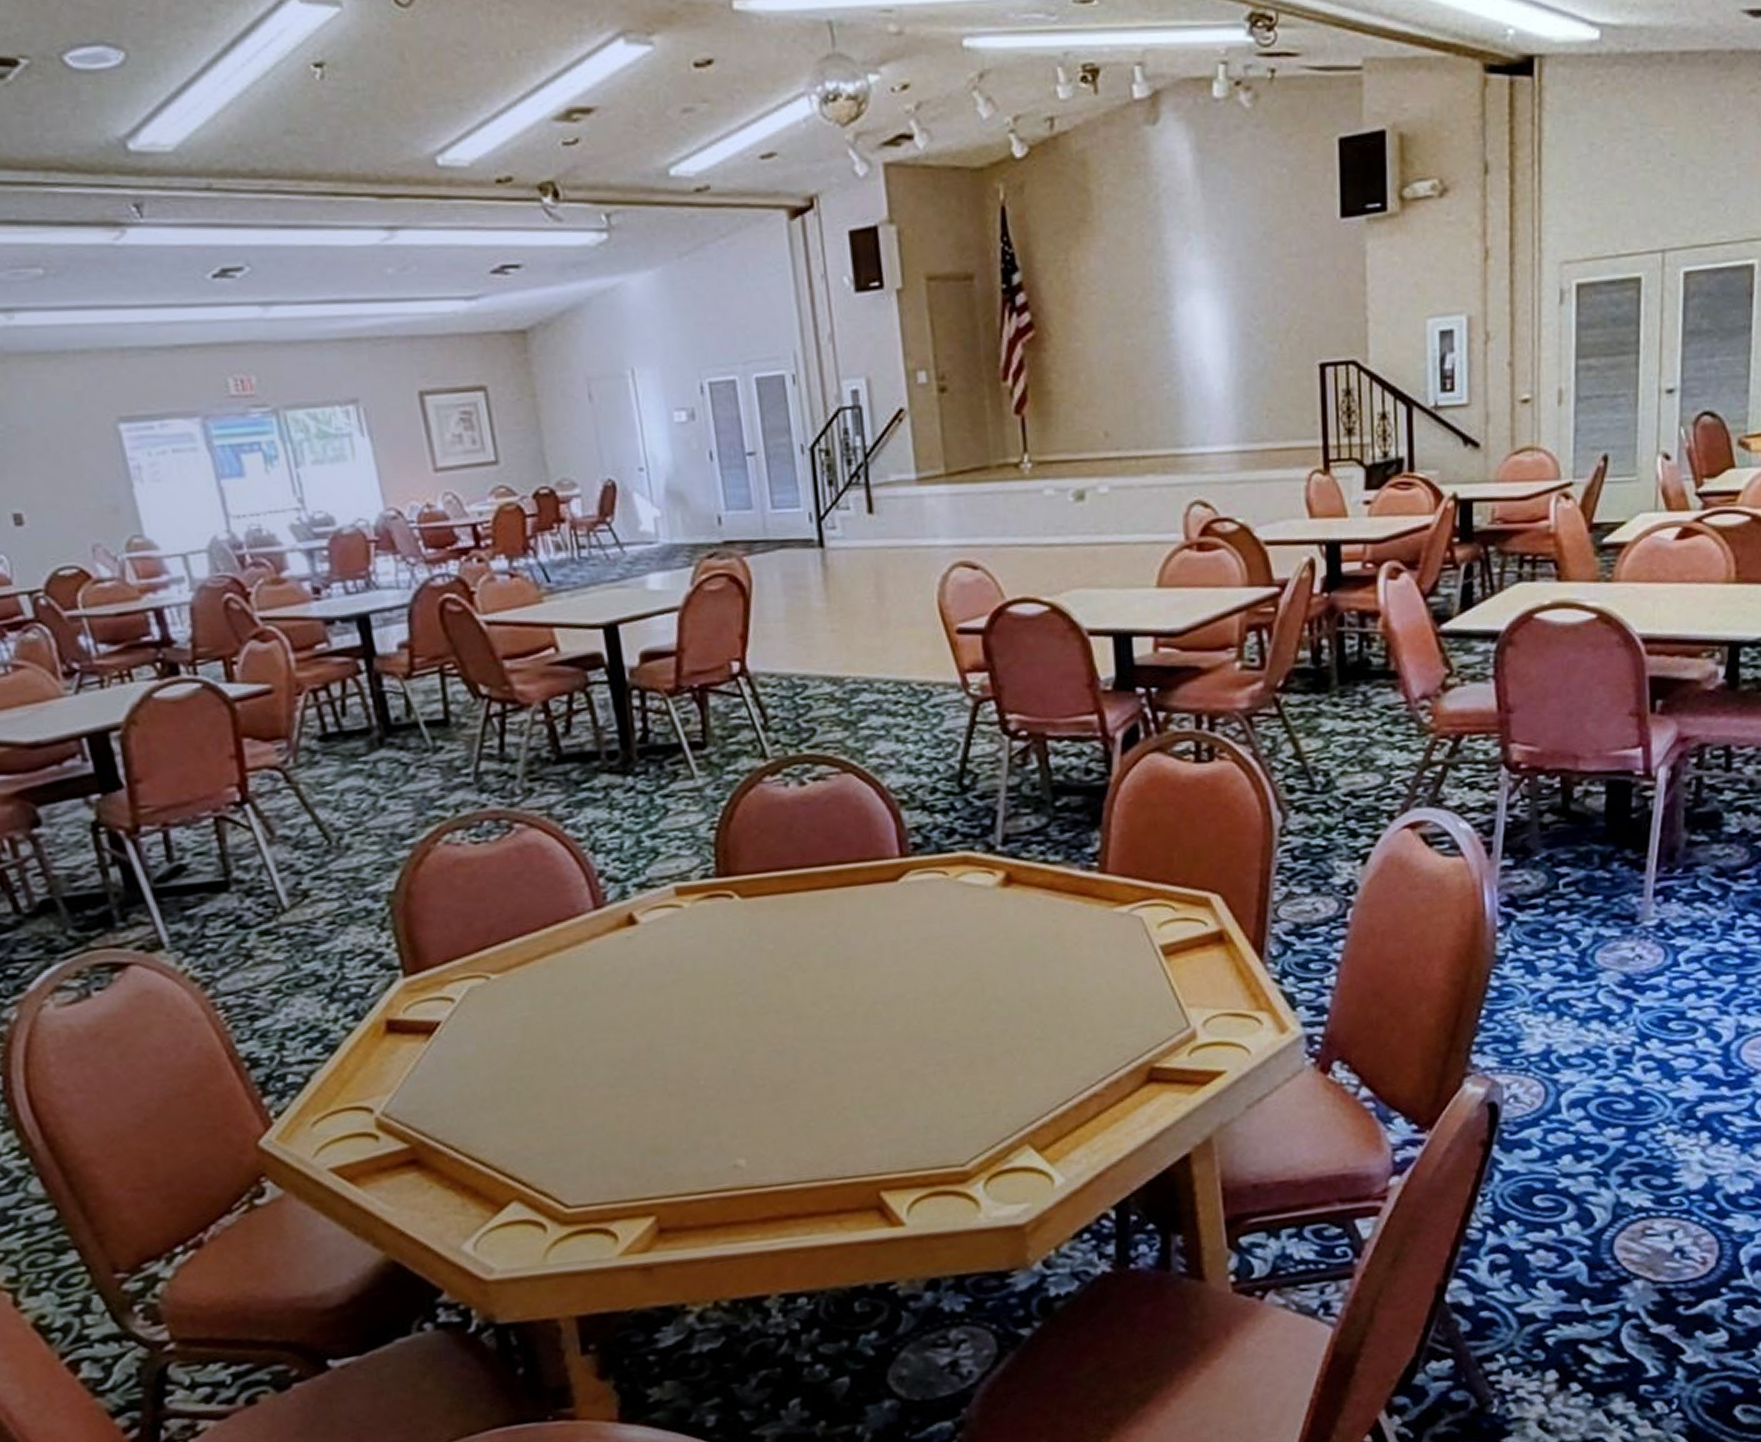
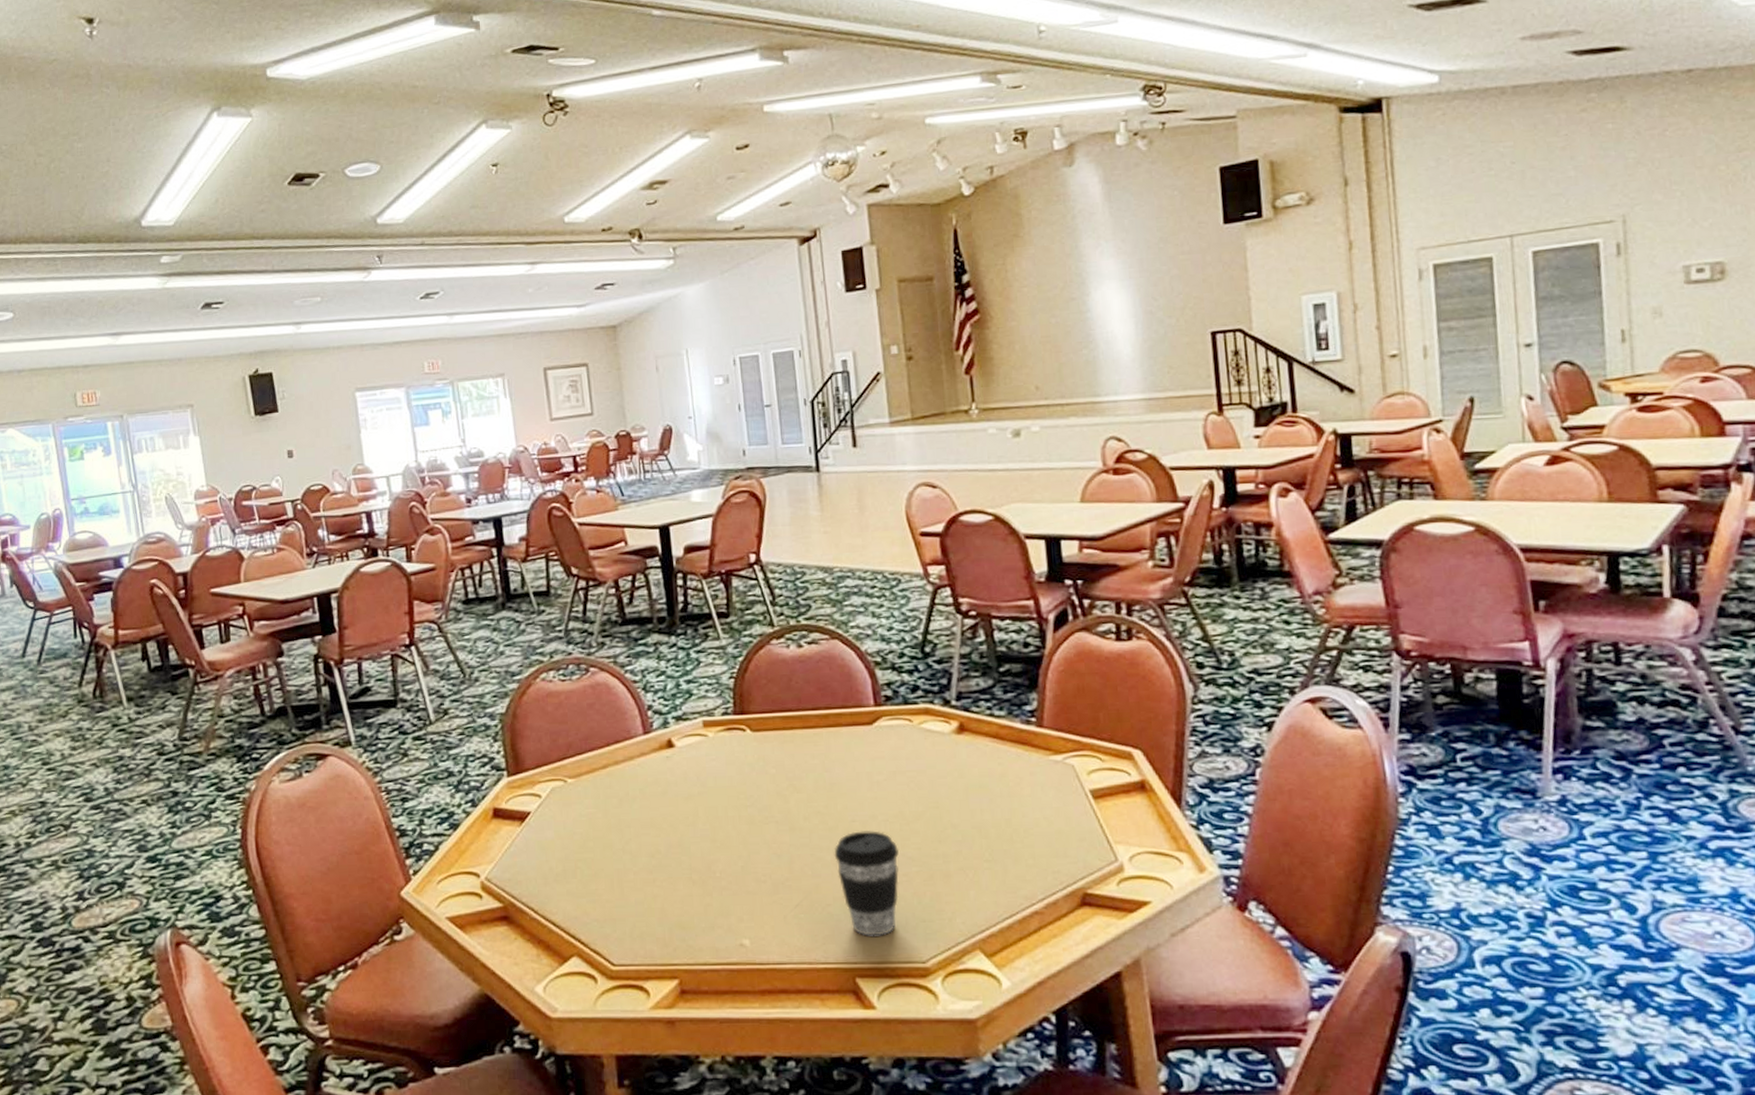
coffee cup: none [851,1013,932,1141] -> present [834,831,899,936]

